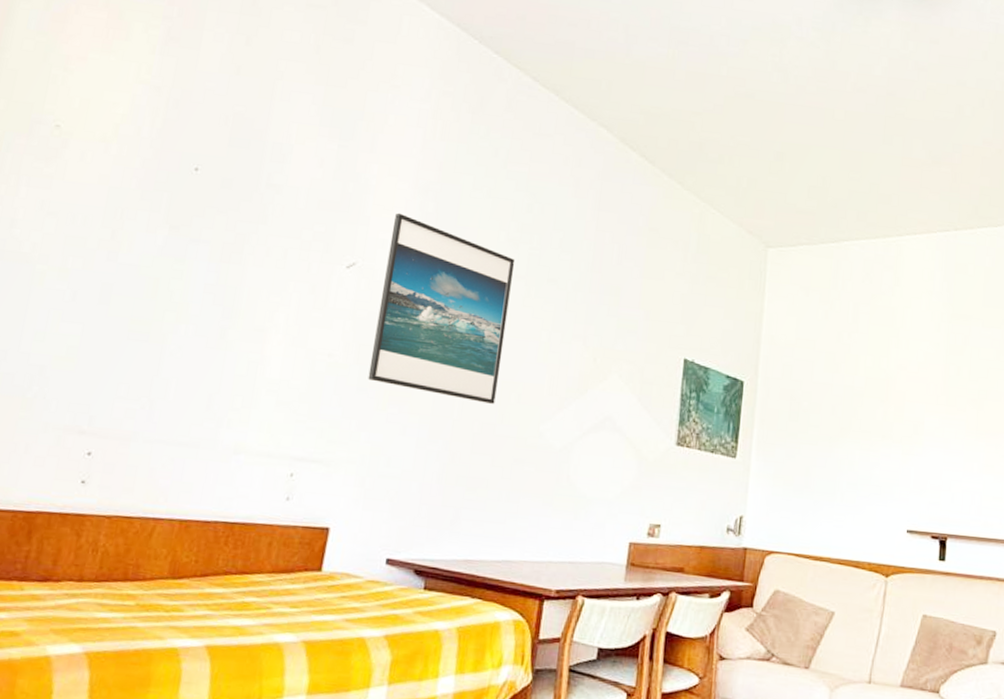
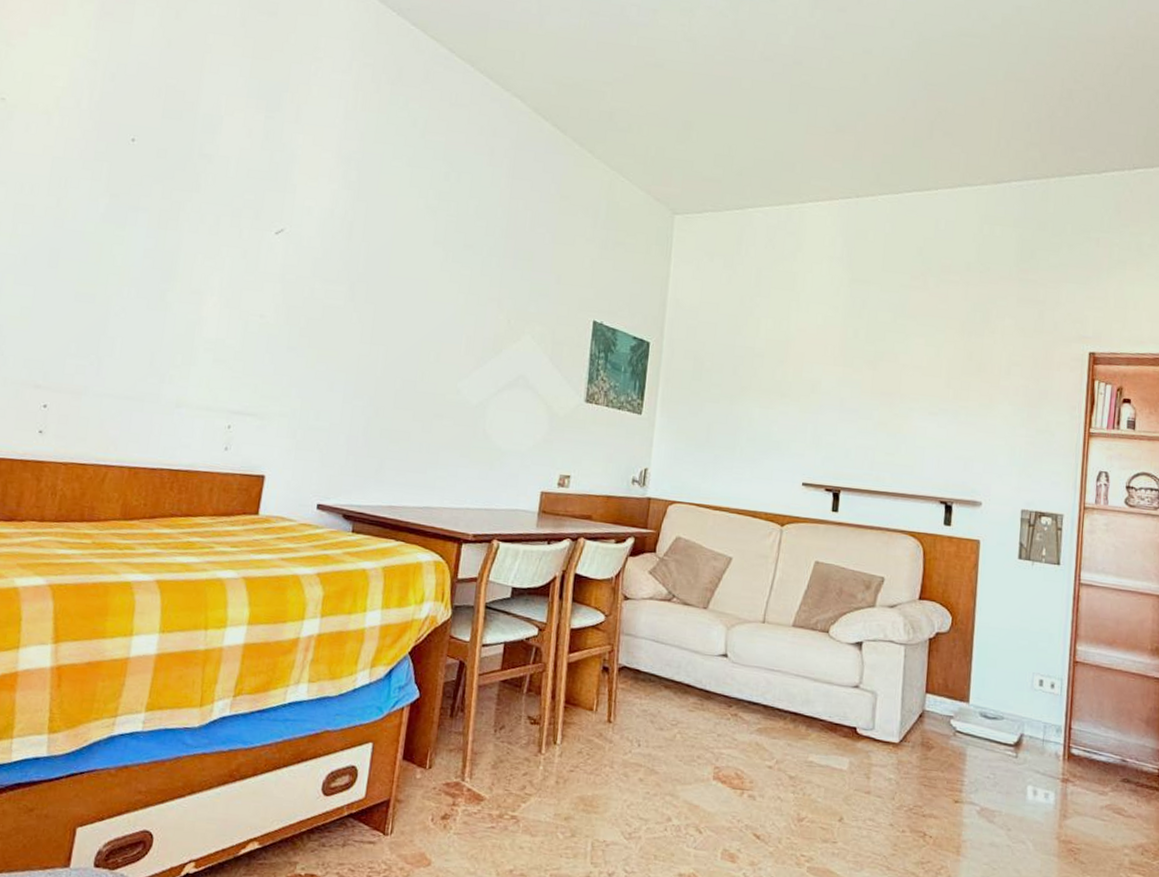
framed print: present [368,213,515,404] -> none [297,181,434,363]

